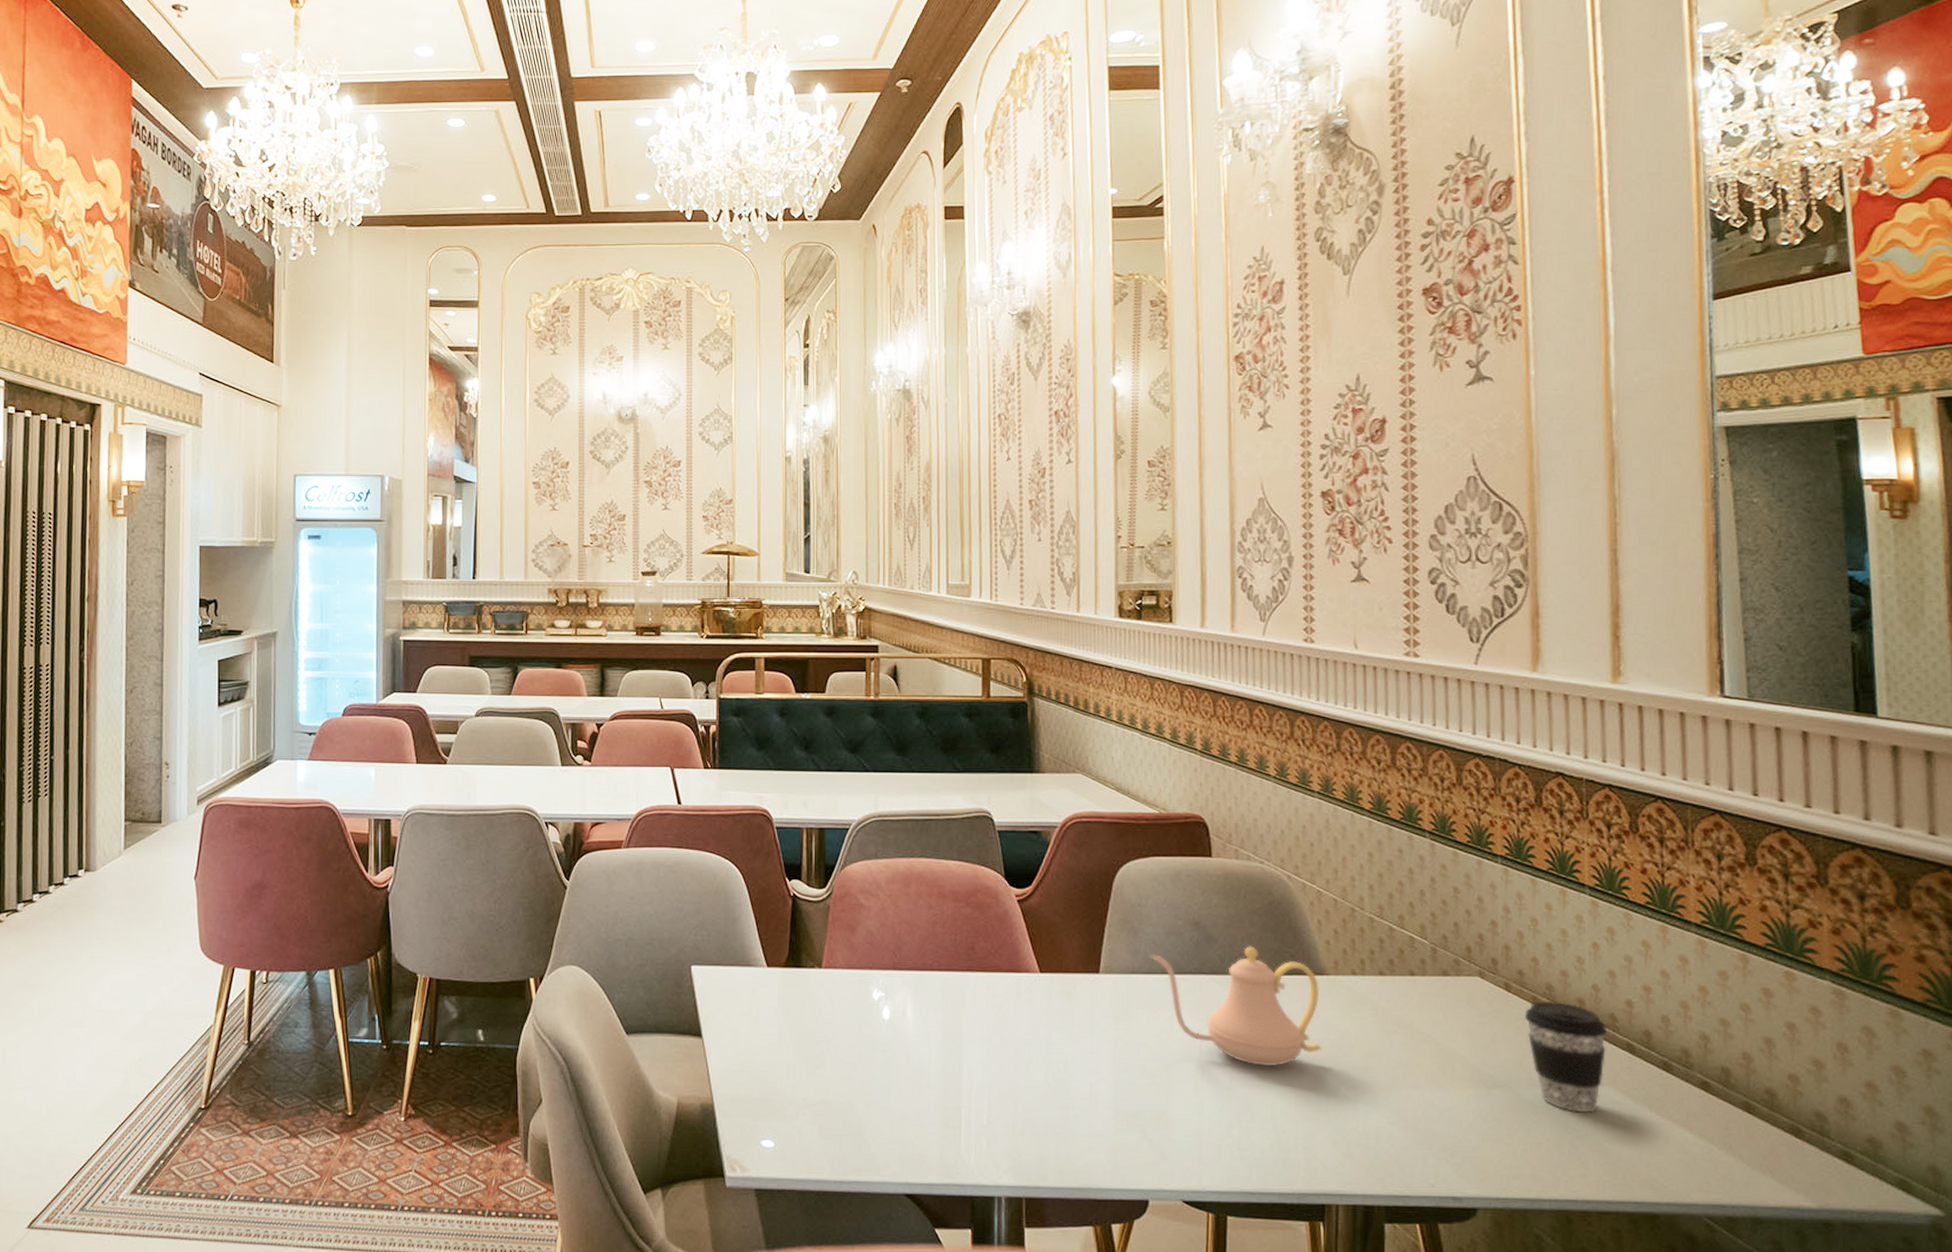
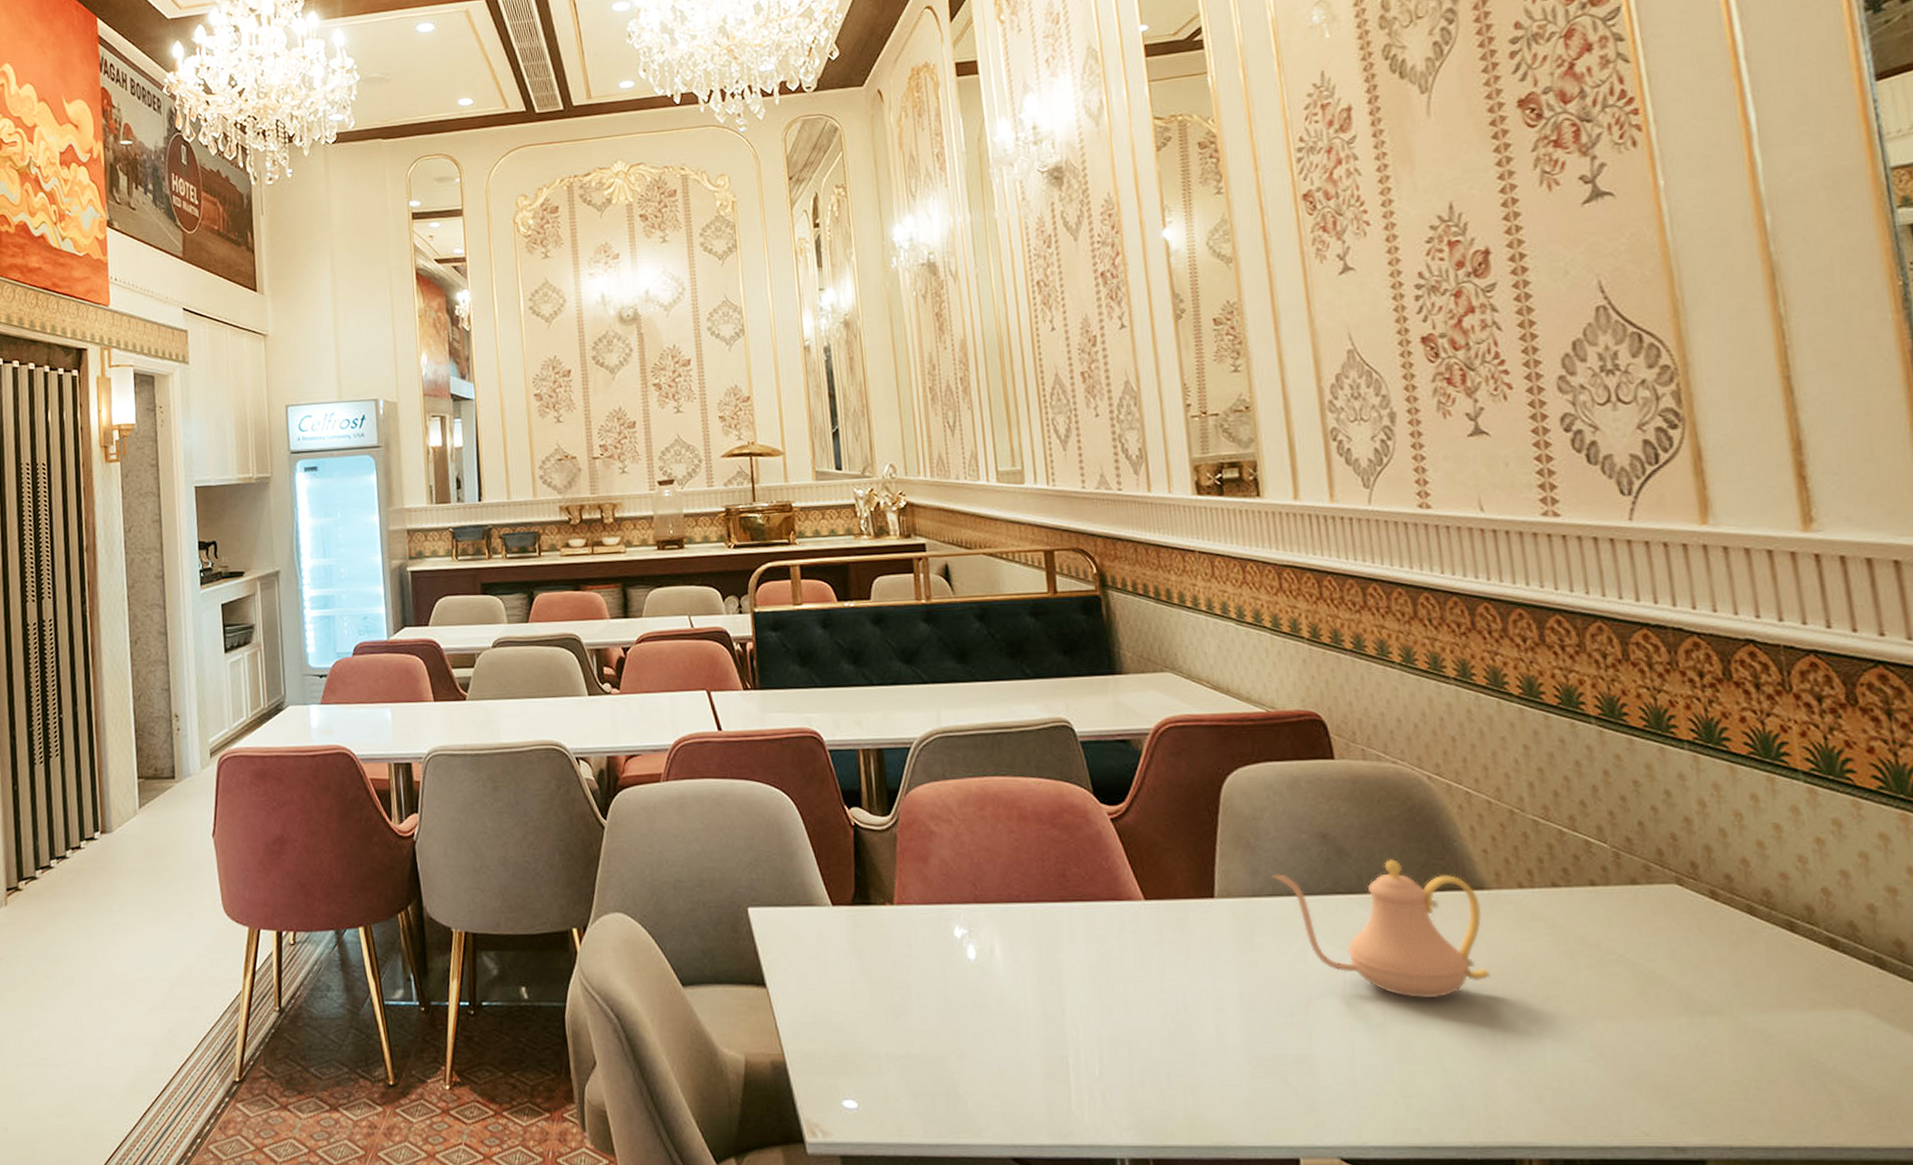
coffee cup: present [1524,1001,1608,1113] -> none [1739,910,1849,1042]

